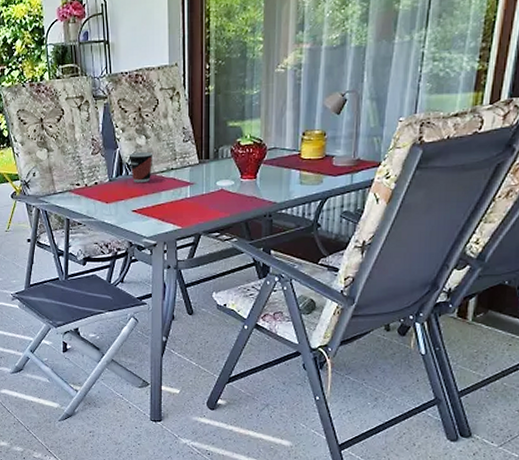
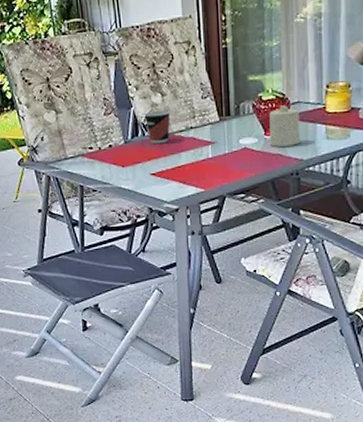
candle: none [245,151,275,190] -> present [269,105,300,147]

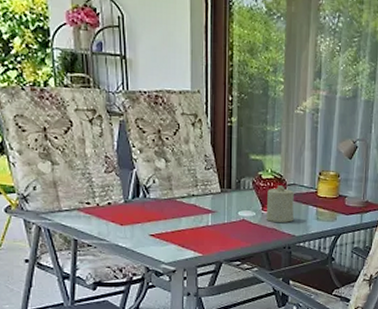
cup: present [144,110,171,143] -> none [146,175,174,206]

